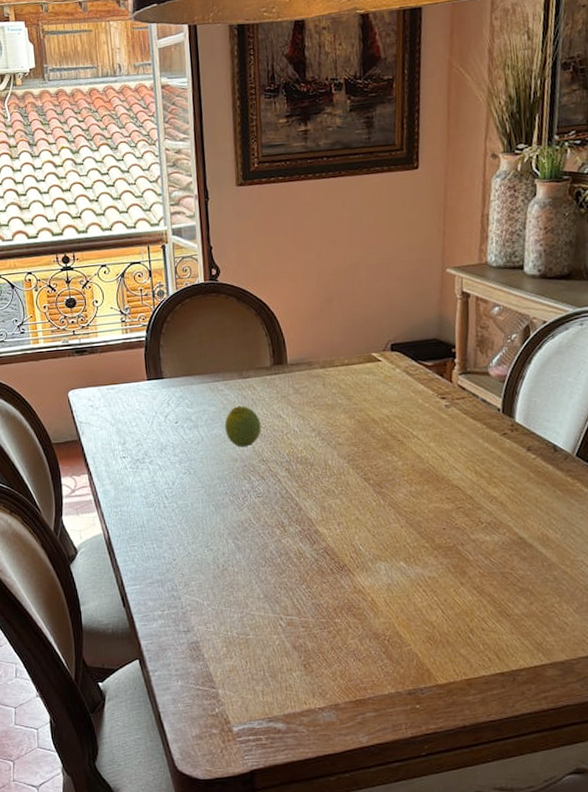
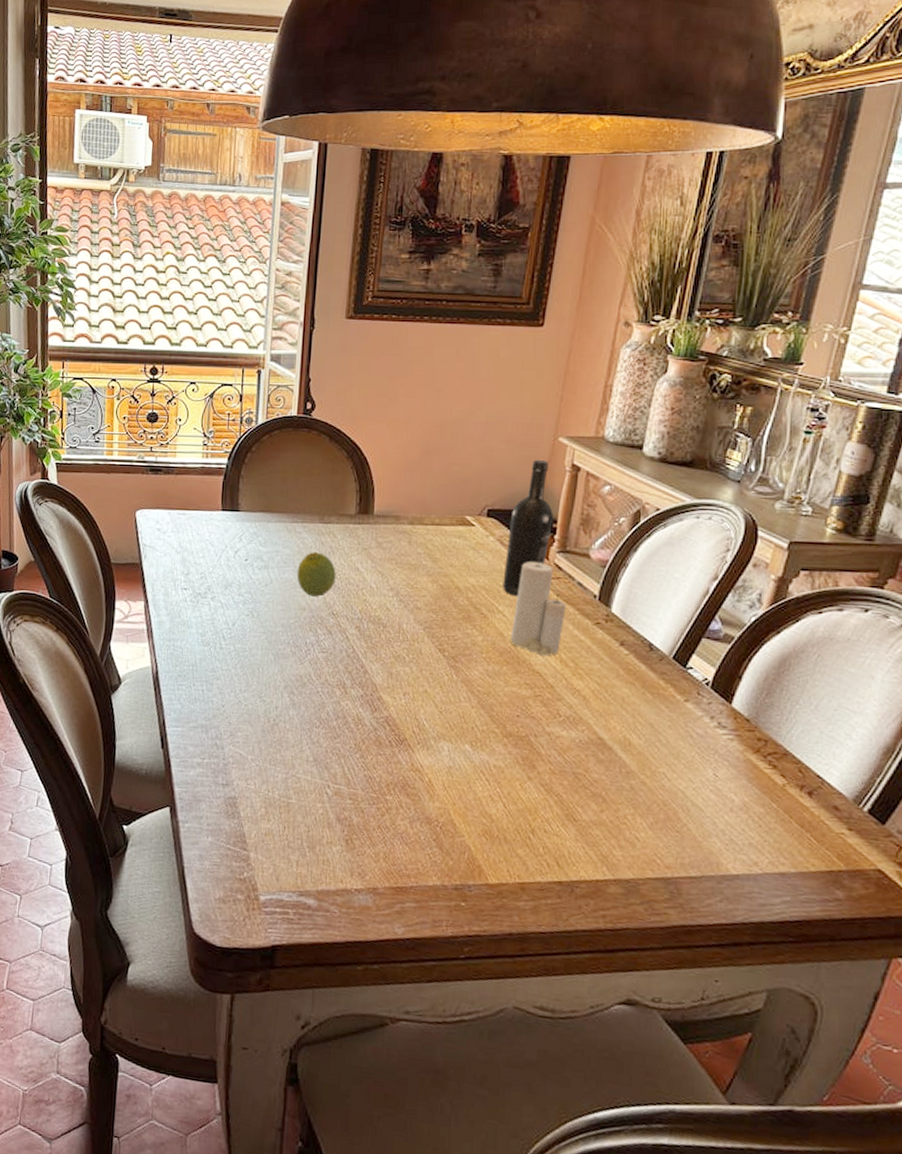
wine bottle: none [412,291,452,420] -> present [503,459,553,597]
candle: none [427,381,475,471] -> present [510,557,566,657]

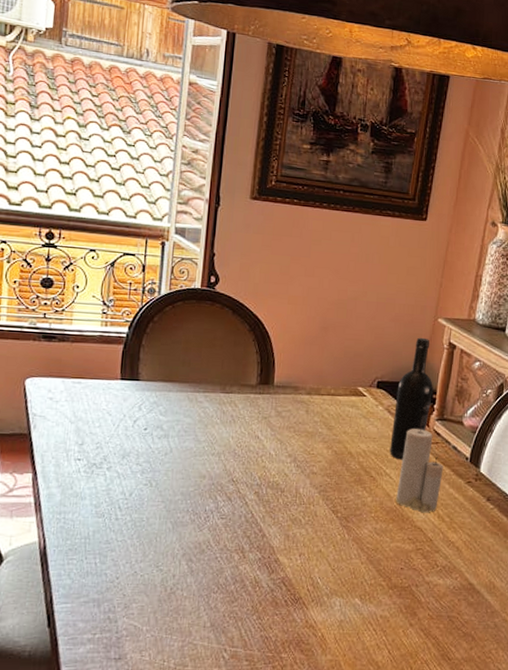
fruit: present [296,552,336,597] -> none [197,421,237,465]

